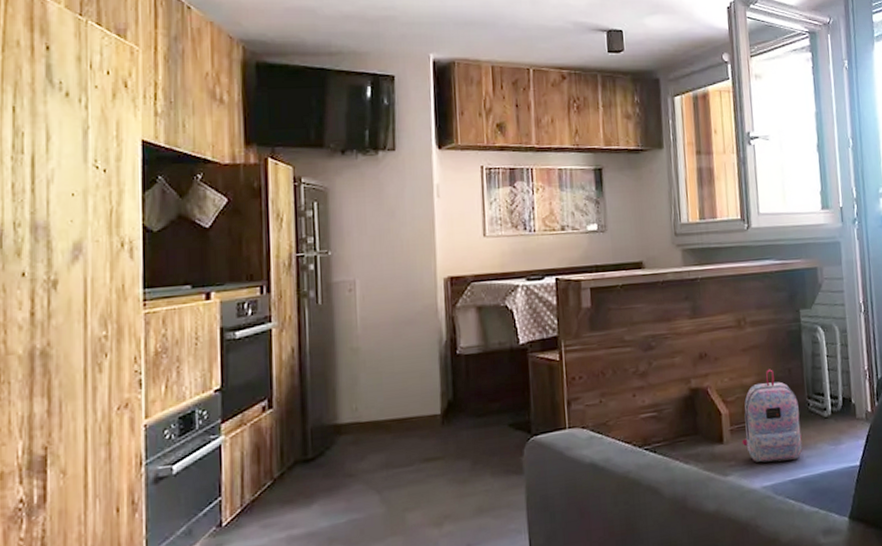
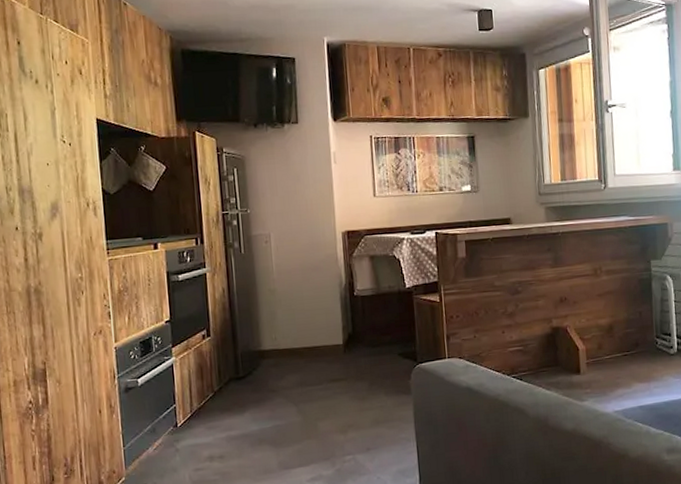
backpack: present [742,369,803,463] -> none [596,312,651,391]

